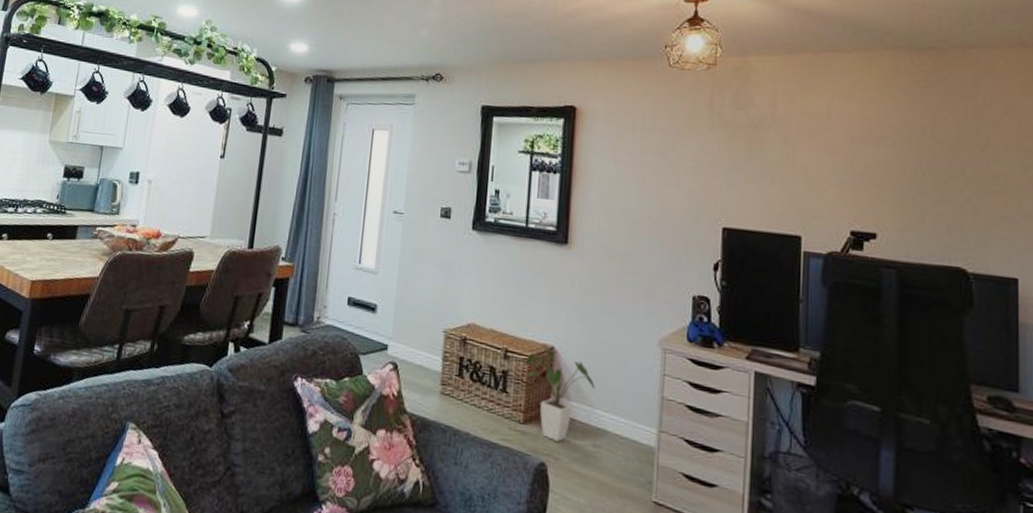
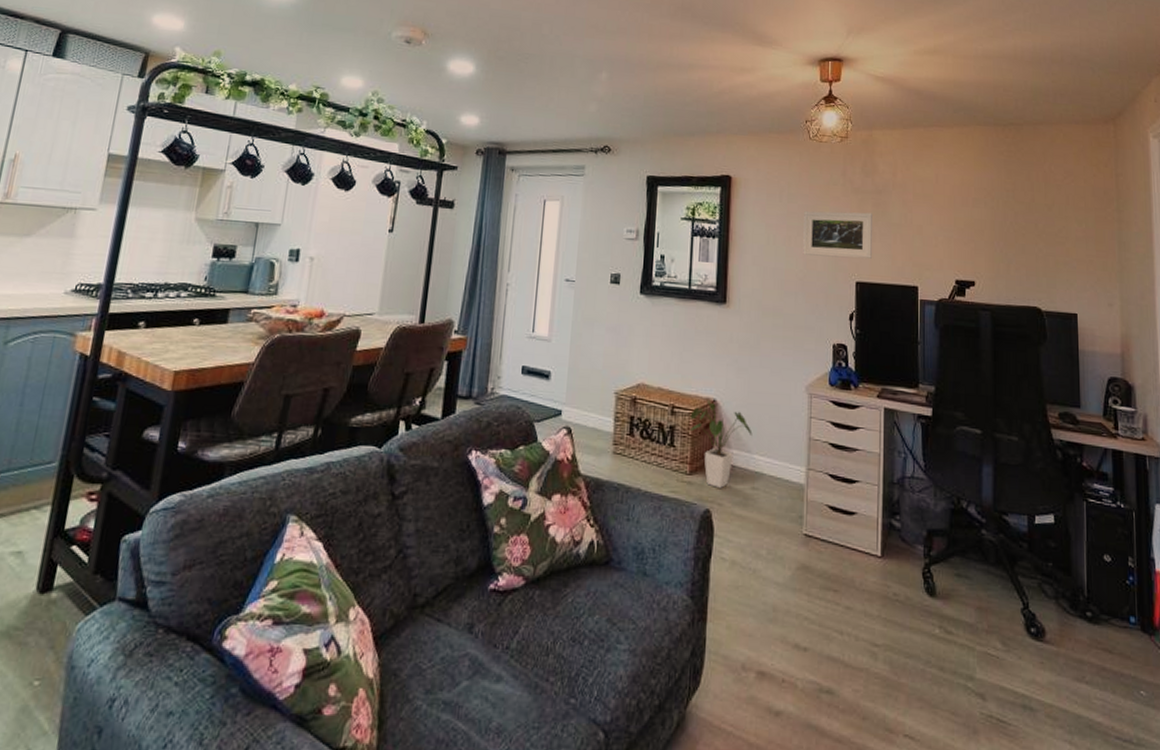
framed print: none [658,146,745,202] -> present [803,211,872,259]

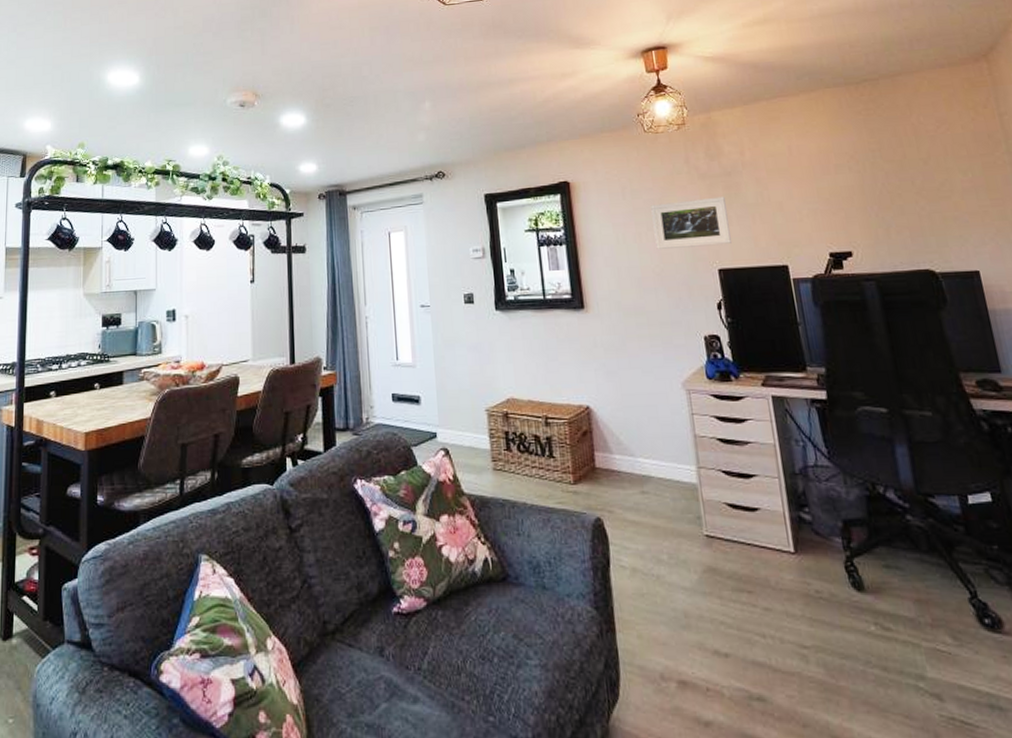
house plant: present [689,400,753,488] -> none [565,407,633,495]

